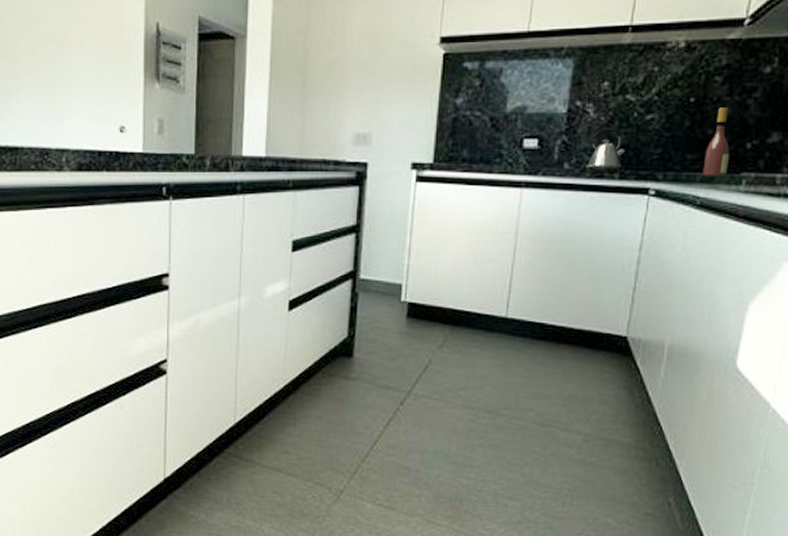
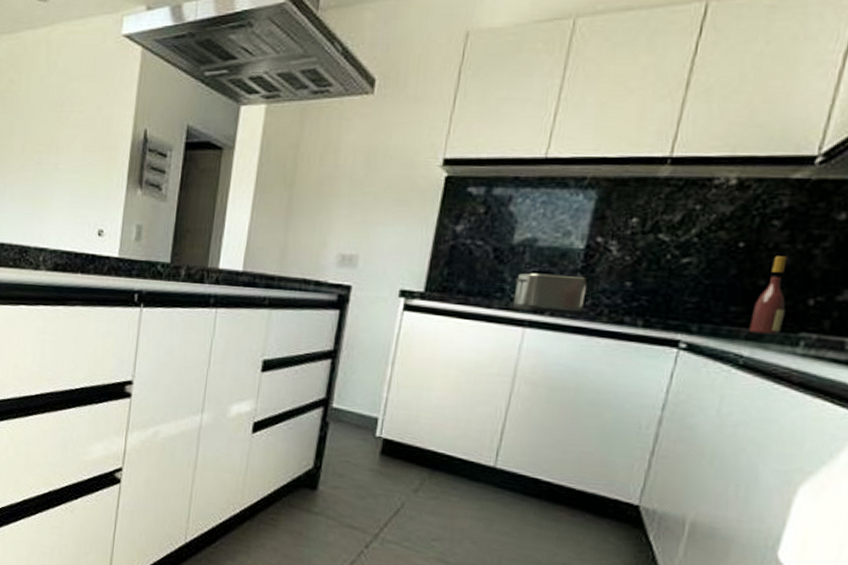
toaster: none [510,137,573,173] -> present [512,272,590,315]
kettle: present [586,128,626,174] -> none [603,268,654,321]

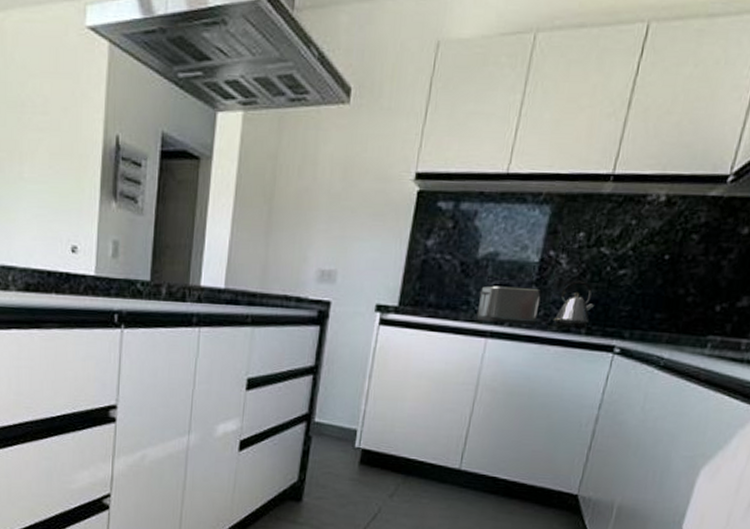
kettle: none [603,268,654,321] -> present [553,280,595,329]
wine bottle: present [748,256,788,335] -> none [669,267,703,338]

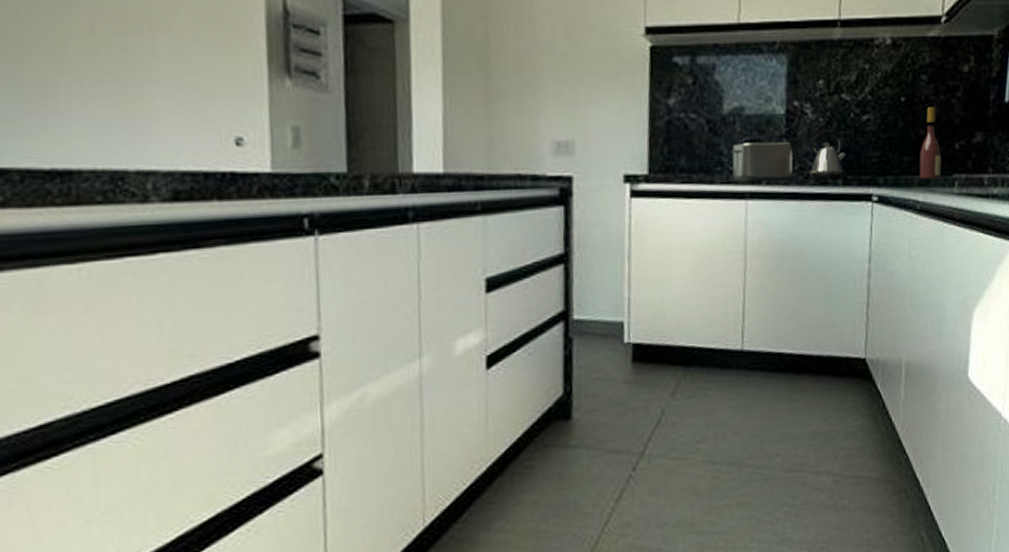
wine bottle: none [669,267,703,338] -> present [919,107,942,179]

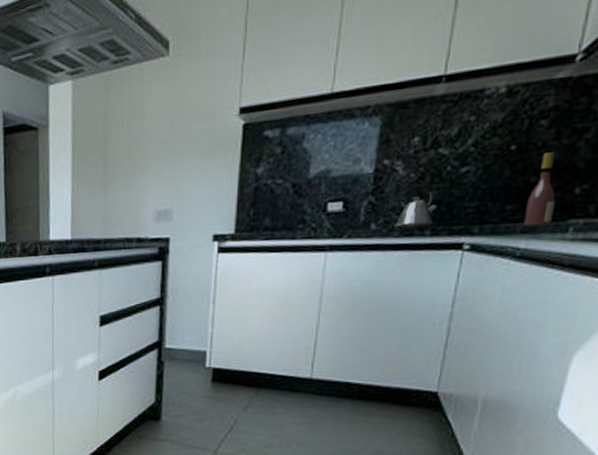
toaster: present [731,141,794,183] -> none [313,198,380,237]

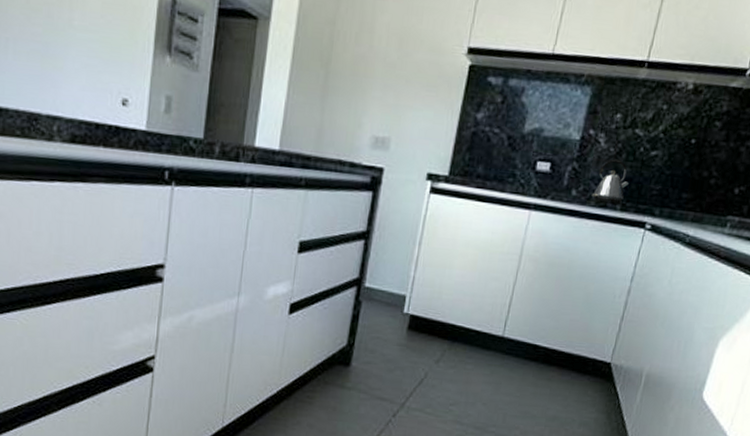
wine bottle: present [523,152,556,227] -> none [694,151,724,218]

